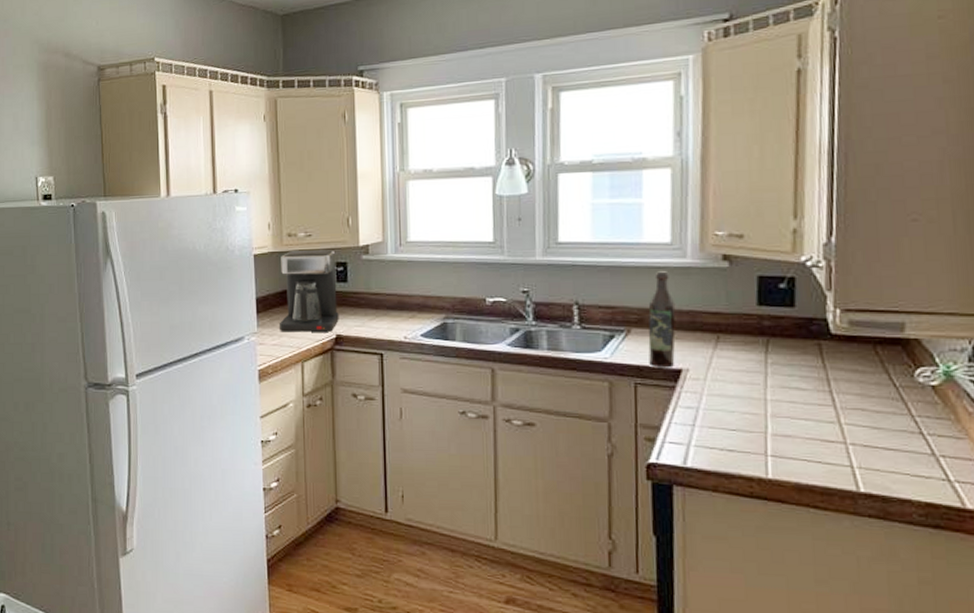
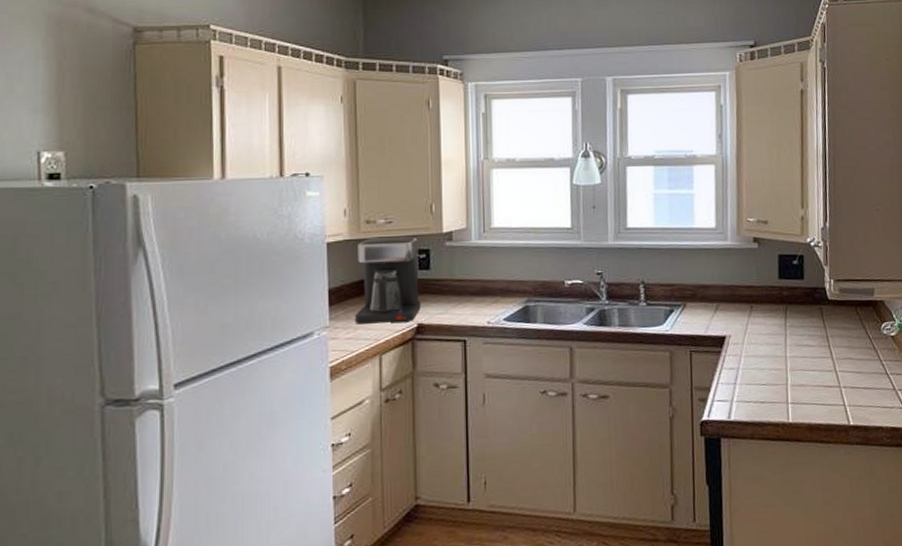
wine bottle: present [648,270,676,368] -> none [699,251,721,336]

